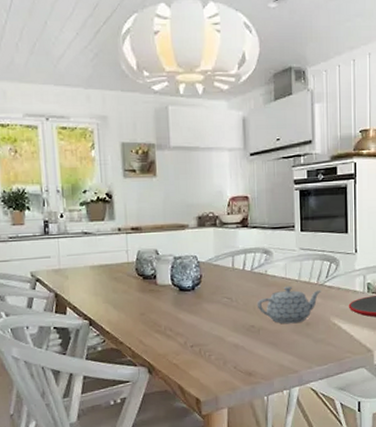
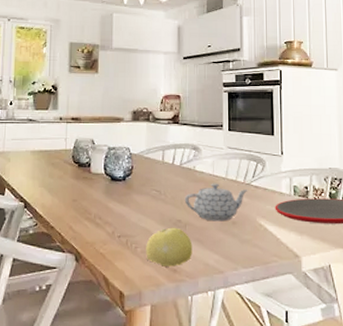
fruit: none [220,333,267,371] -> present [146,227,192,267]

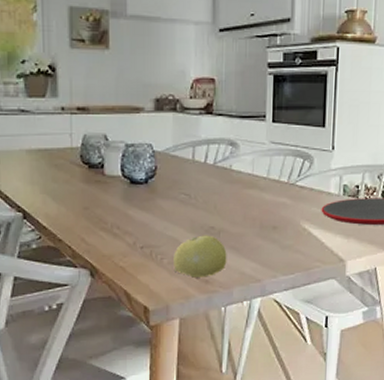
teapot: present [184,183,248,222] -> none [218,184,292,227]

